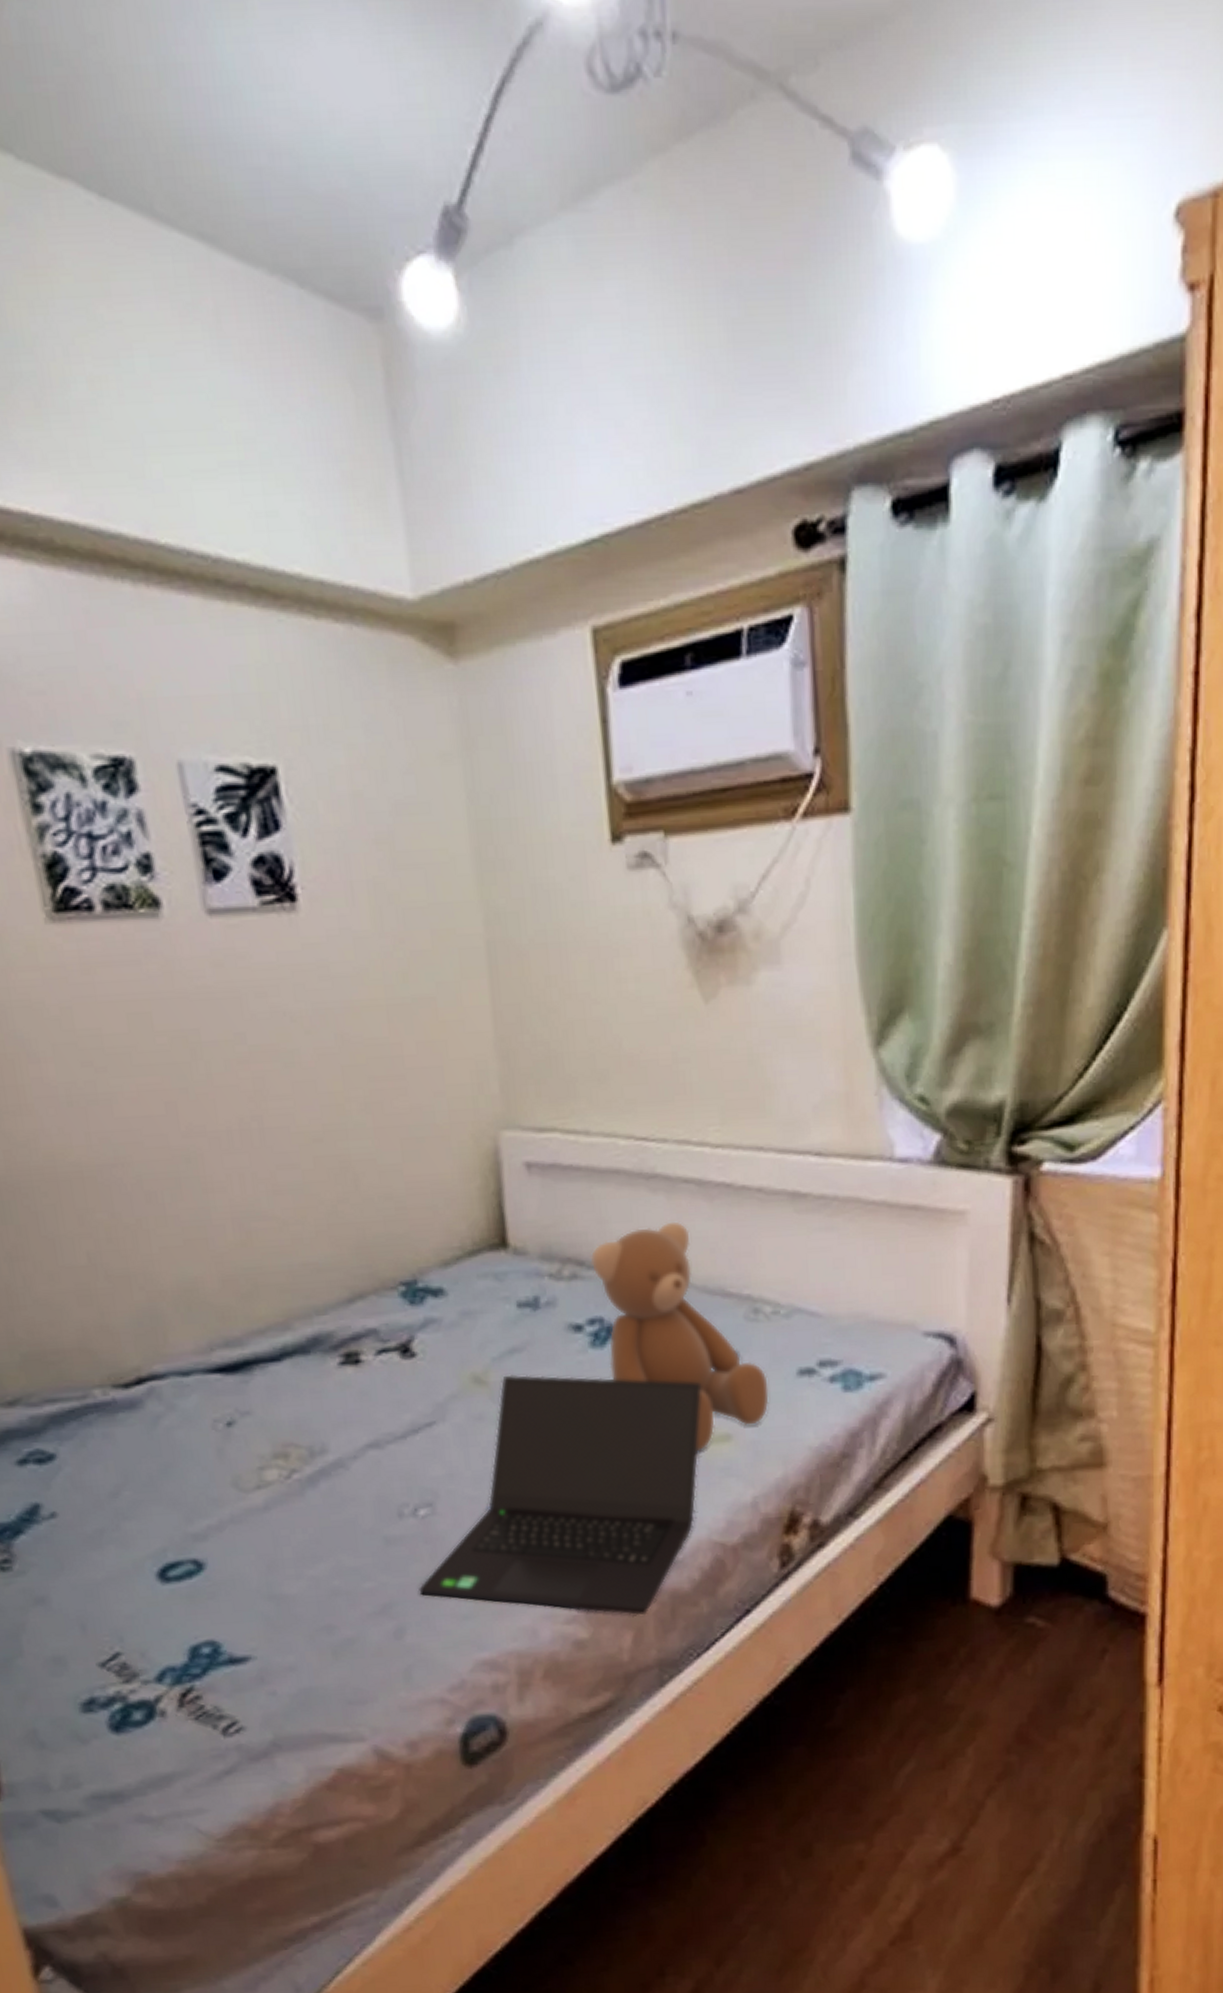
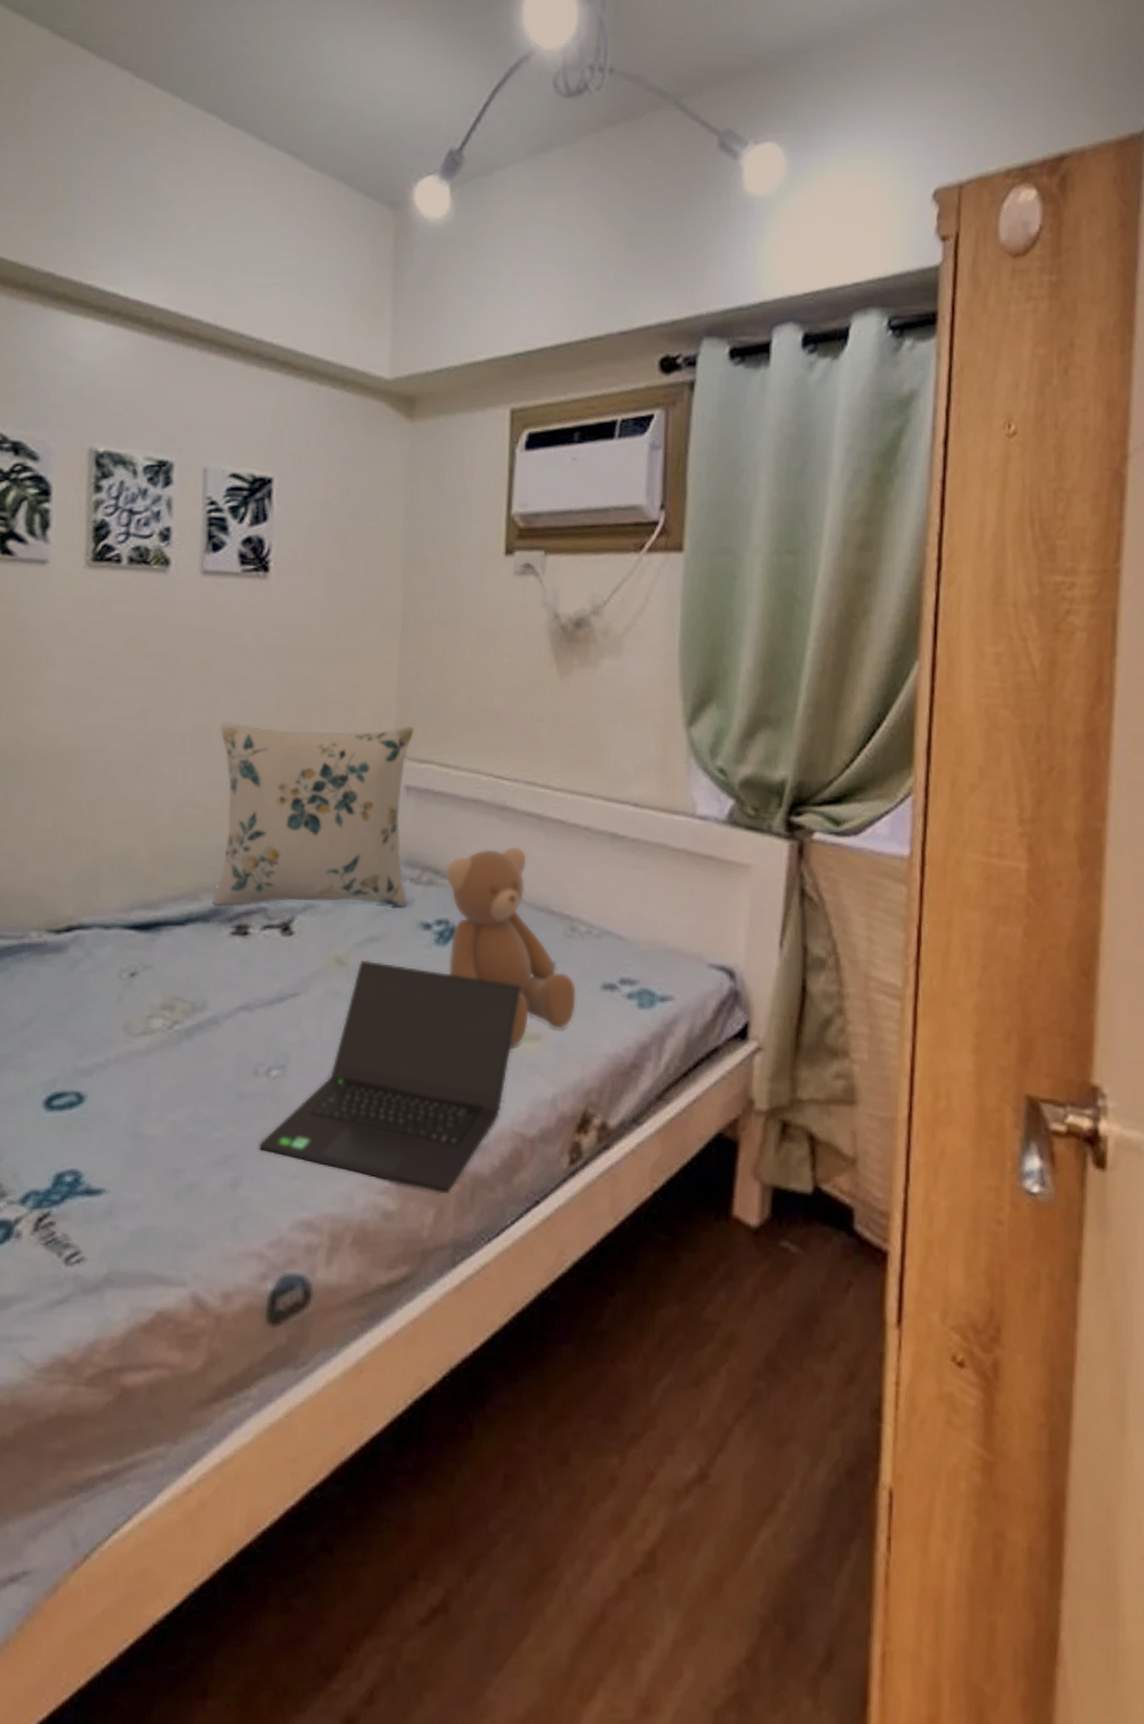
pillow: none [274,1086,549,1336] -> present [212,722,414,908]

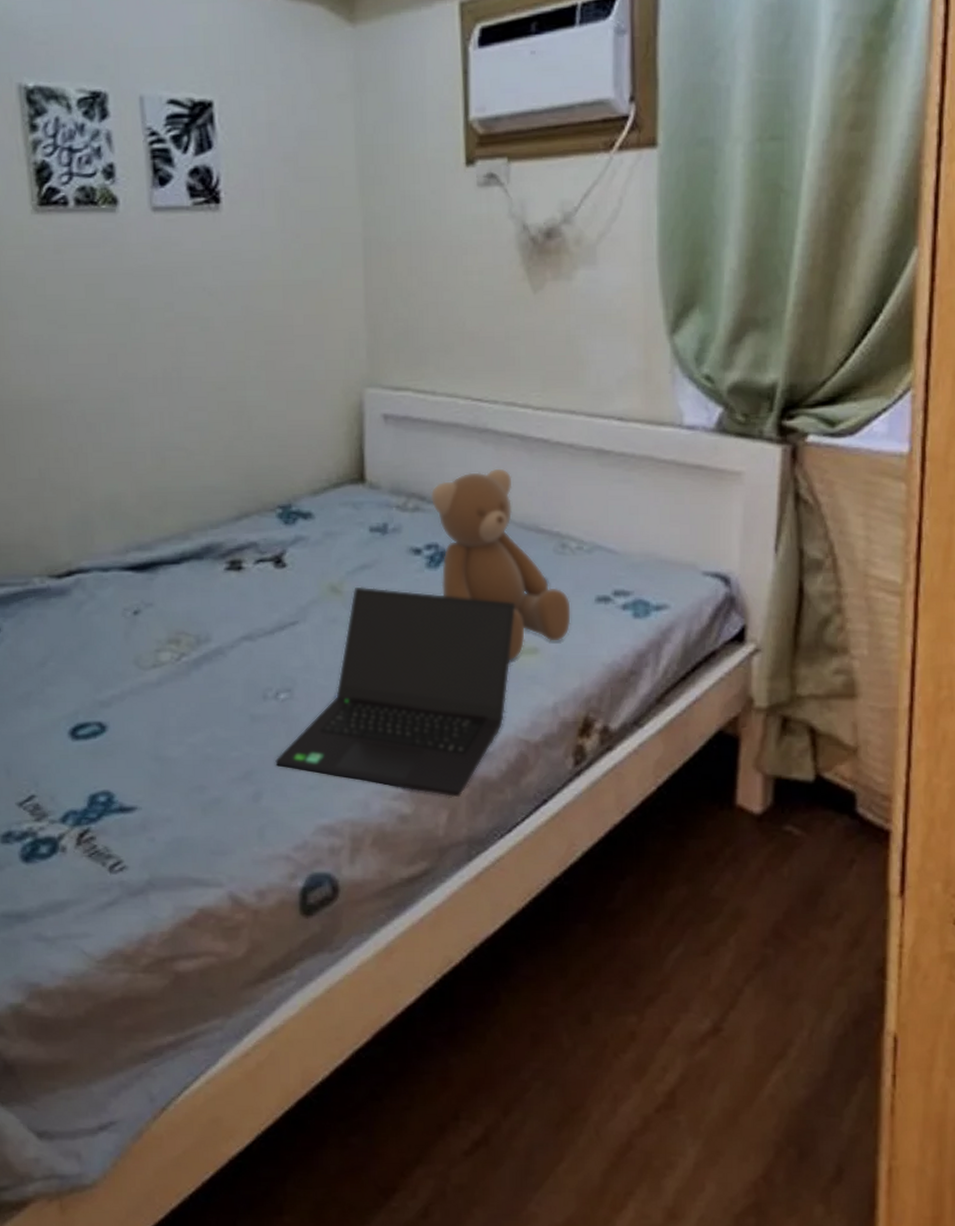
pillow: present [212,722,414,908] -> none [190,353,395,545]

